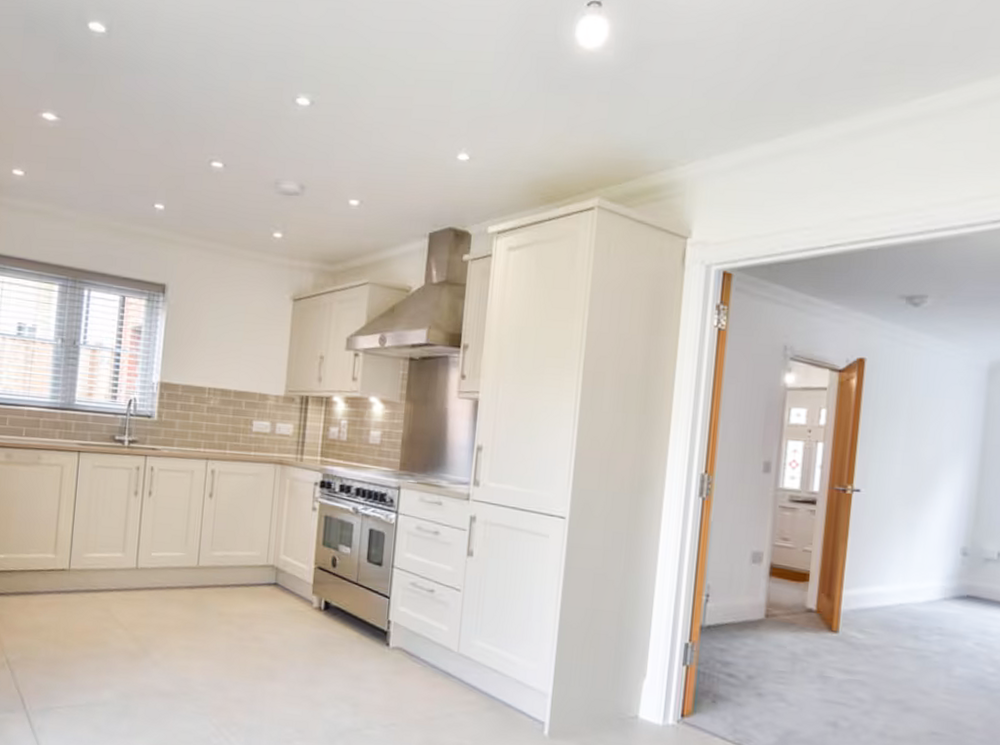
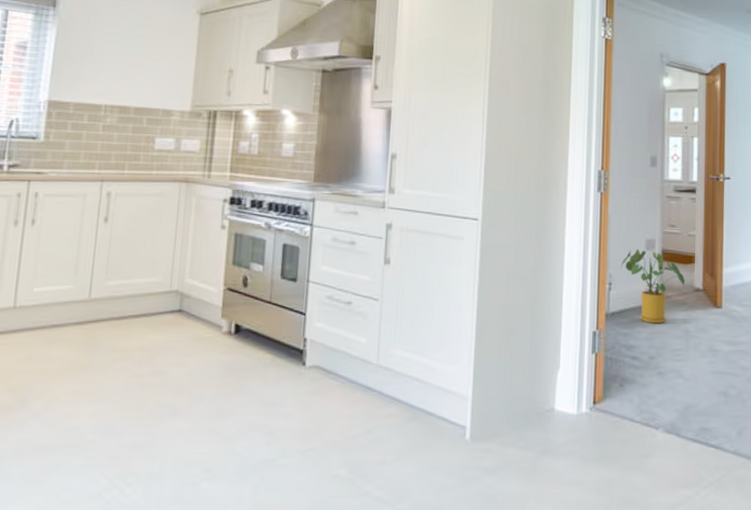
house plant: none [720,561,796,643] -> present [620,249,685,324]

